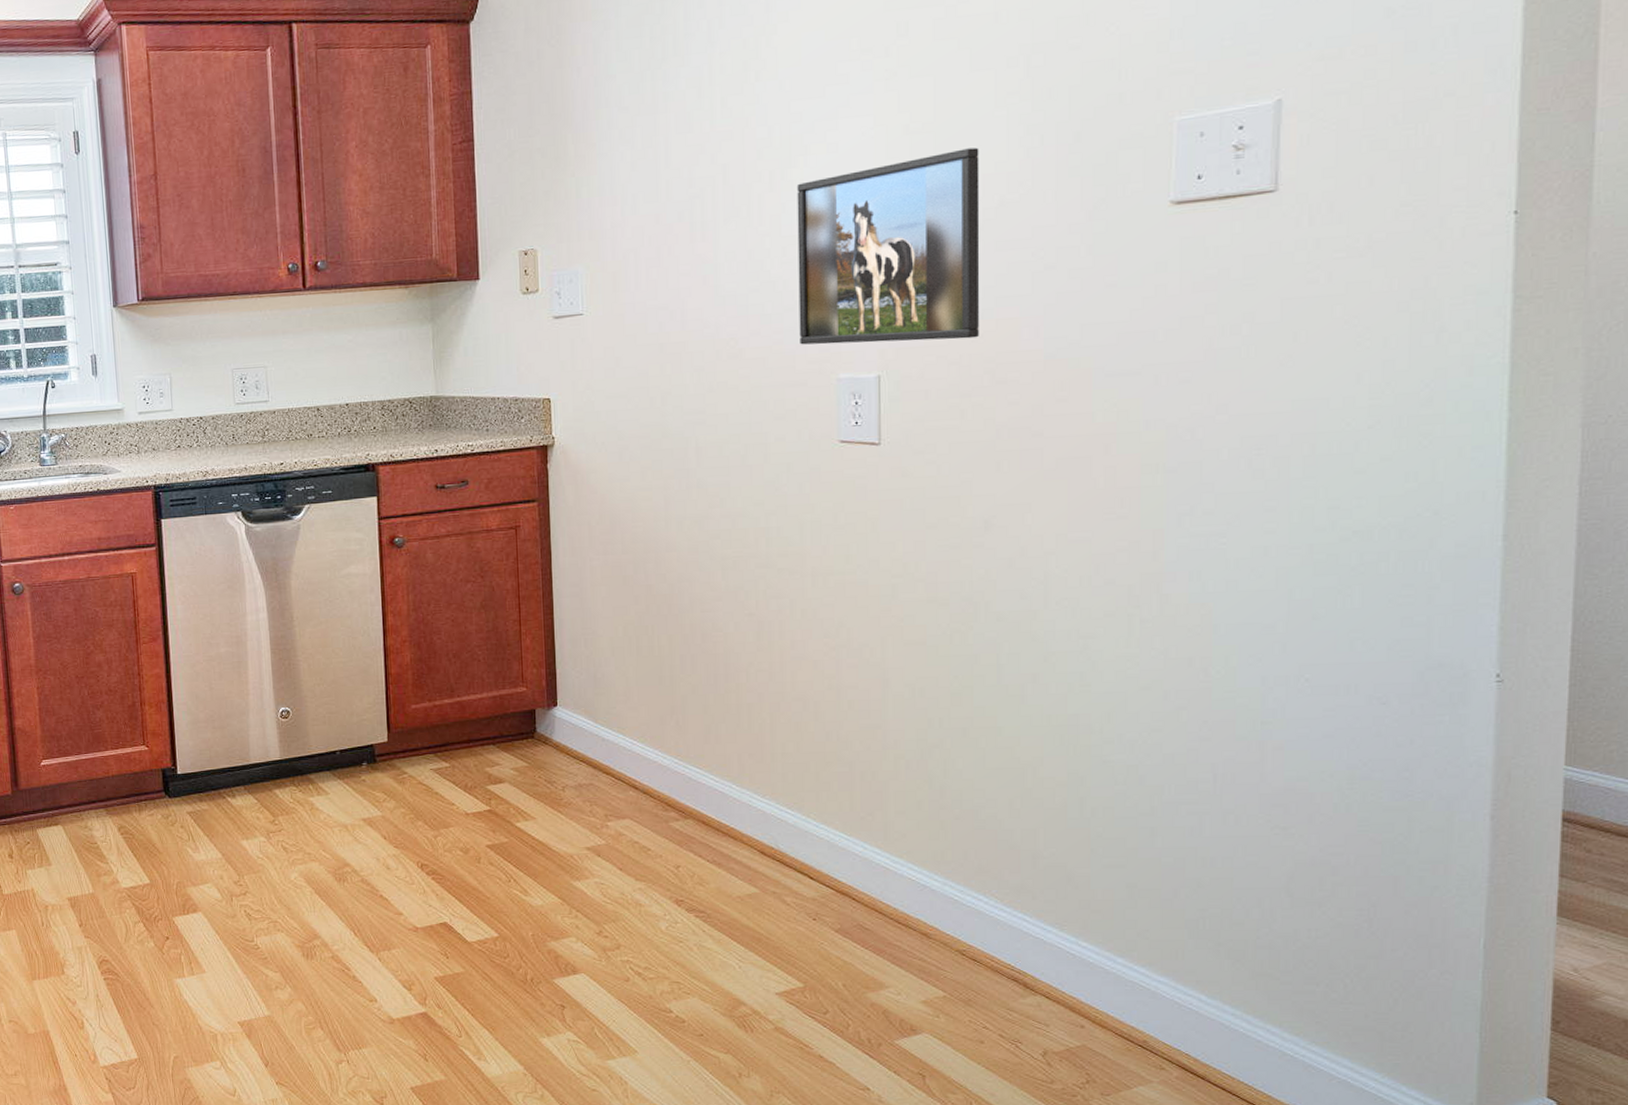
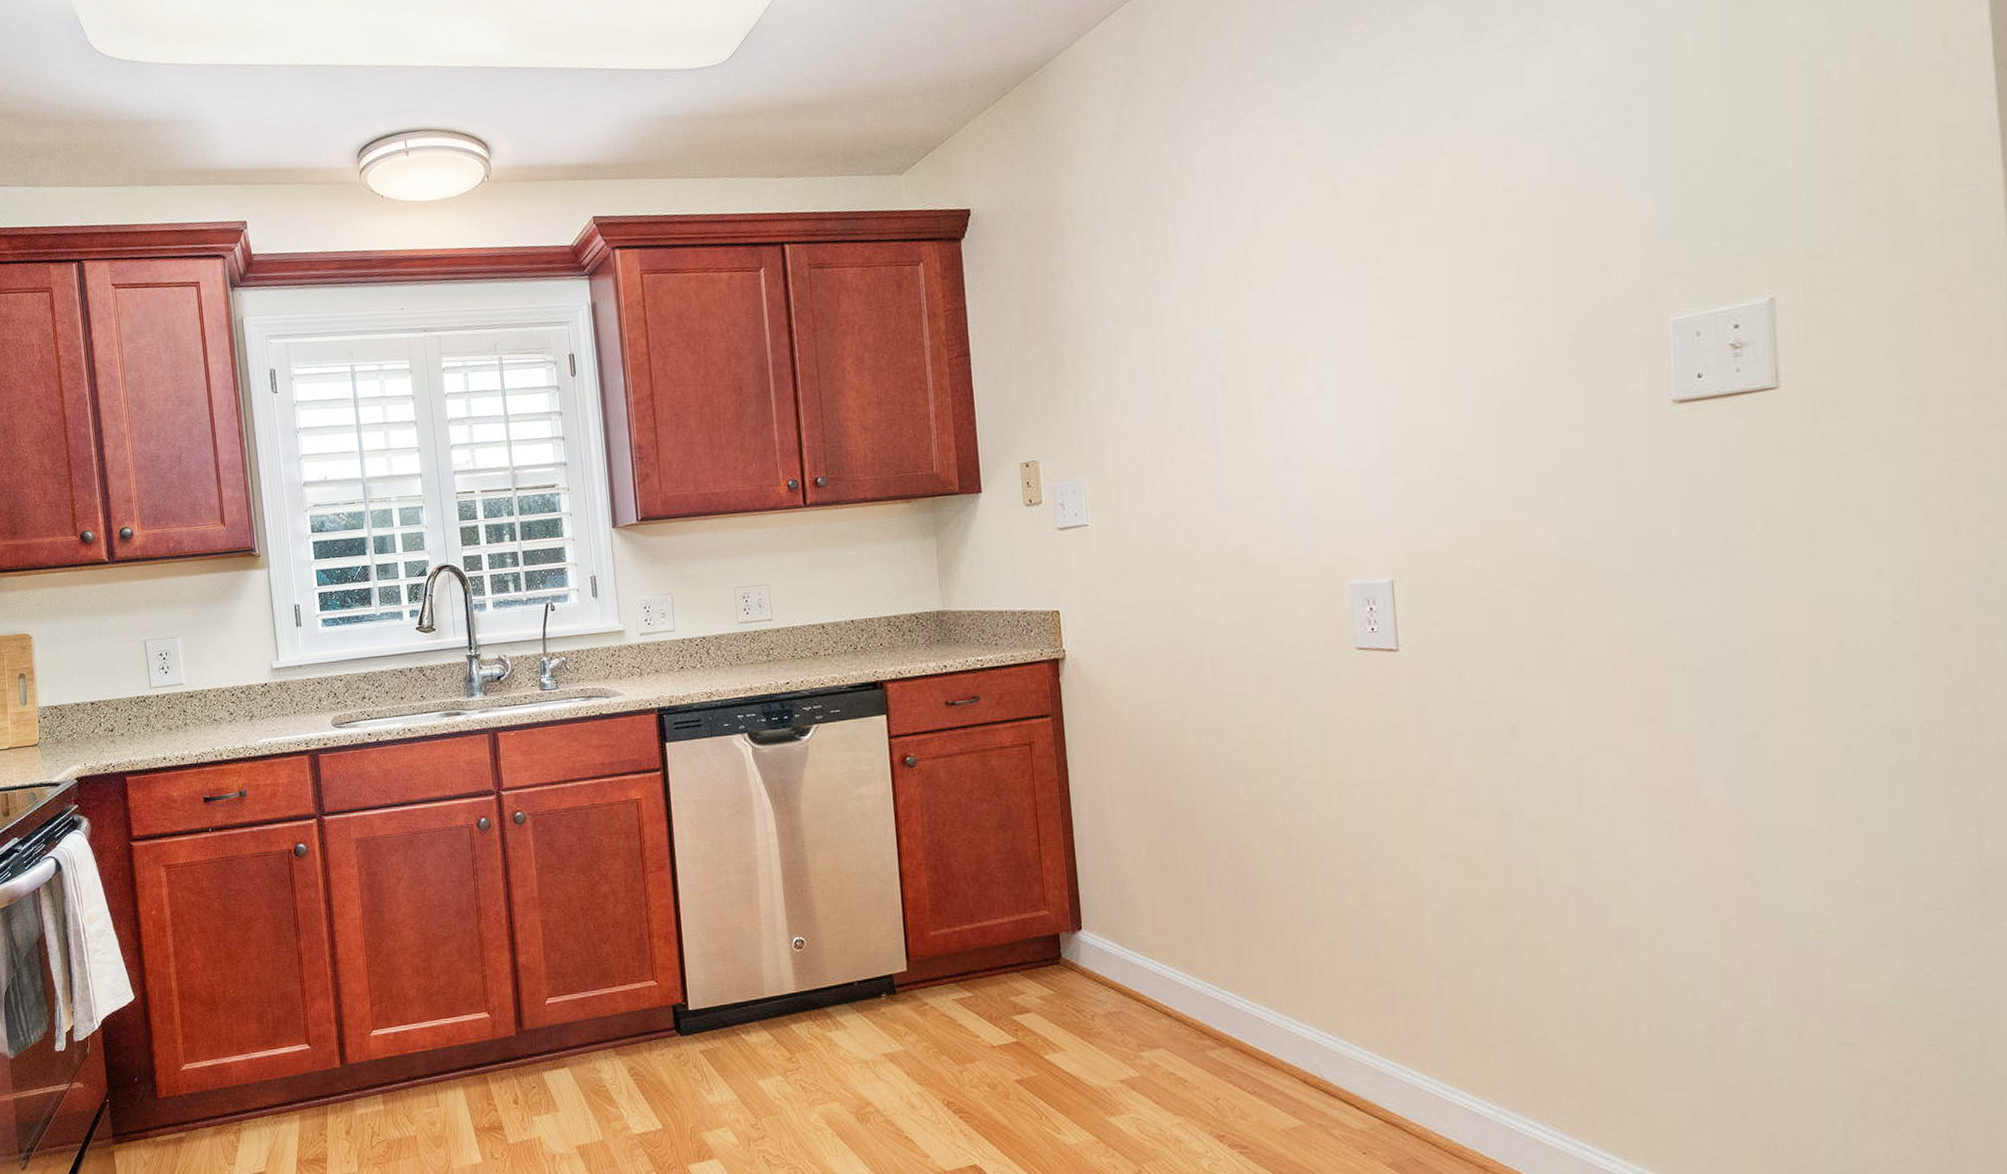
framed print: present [796,147,980,345] -> none [1296,351,1490,551]

